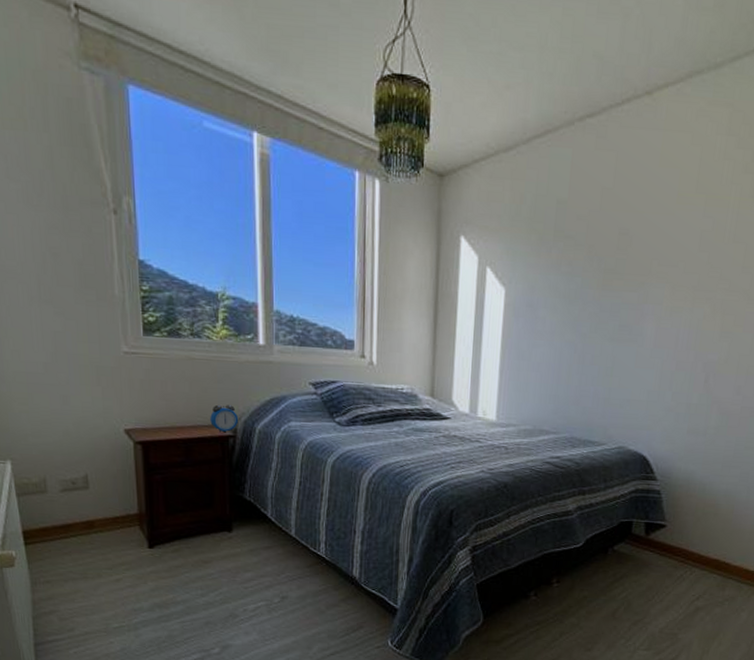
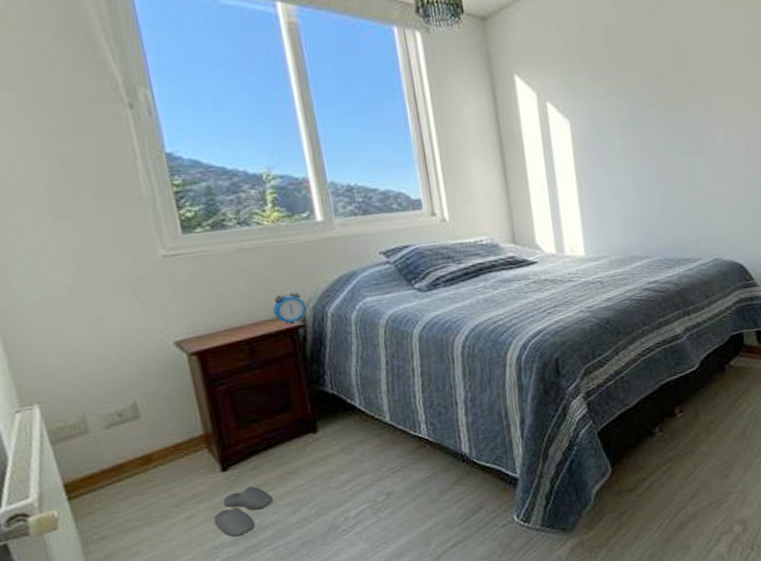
slippers: none [137,566,187,605] -> present [213,486,273,537]

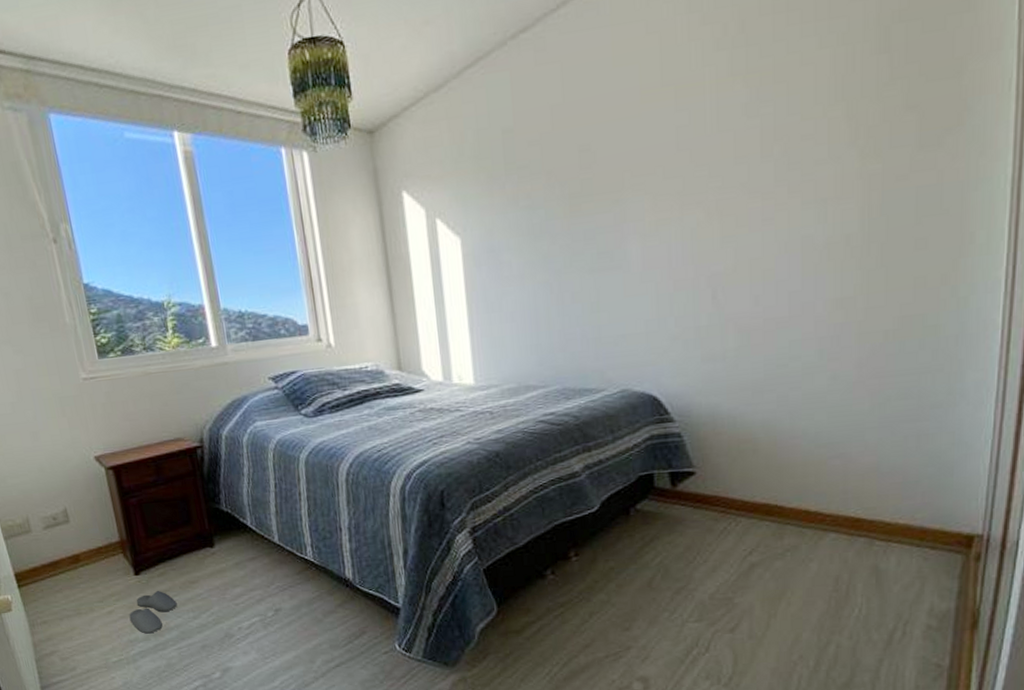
alarm clock: present [273,292,307,323] -> none [175,414,204,444]

